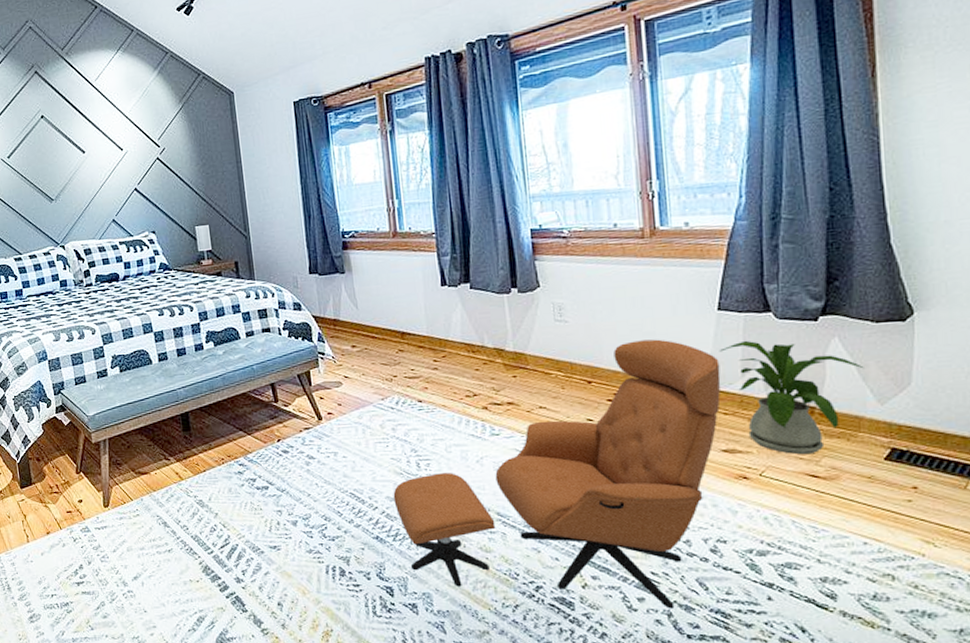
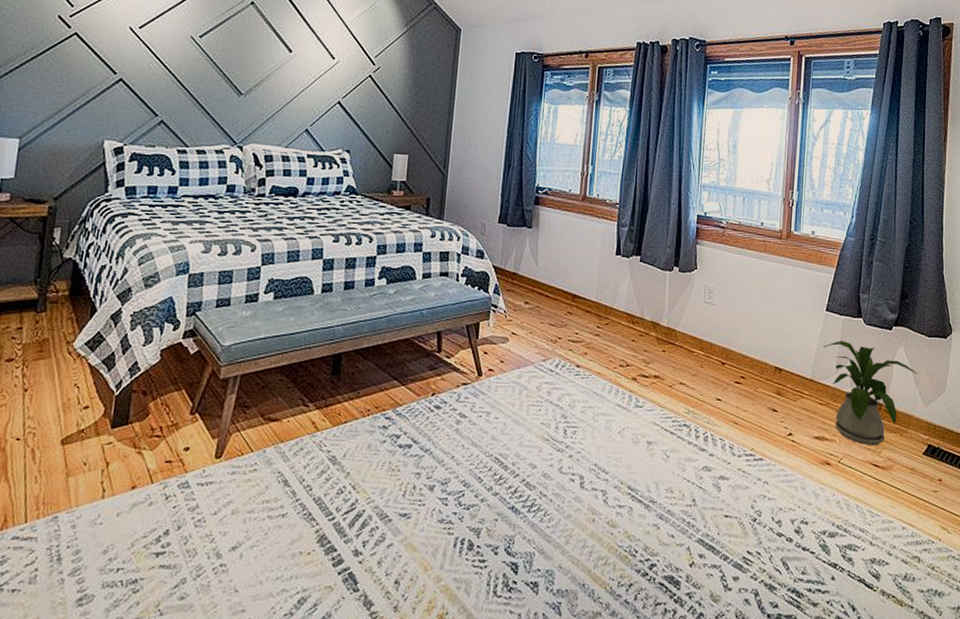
armchair: present [393,339,721,609] -> none [535,329,822,588]

